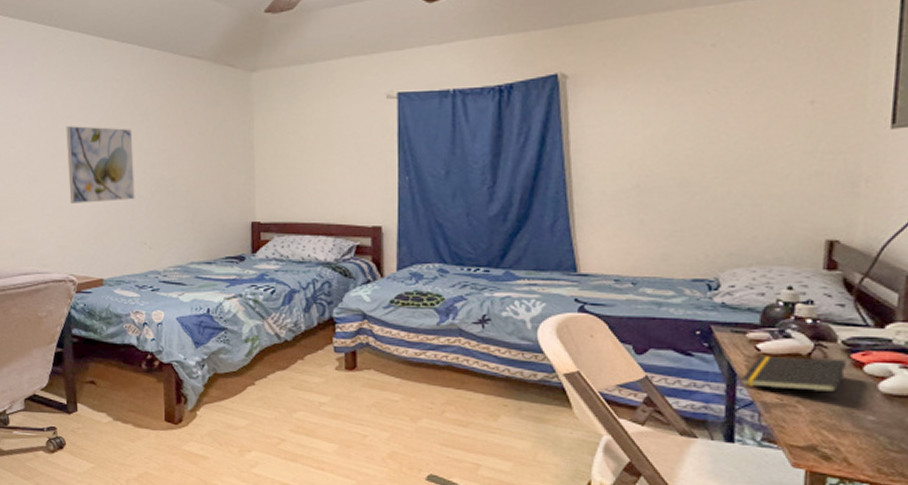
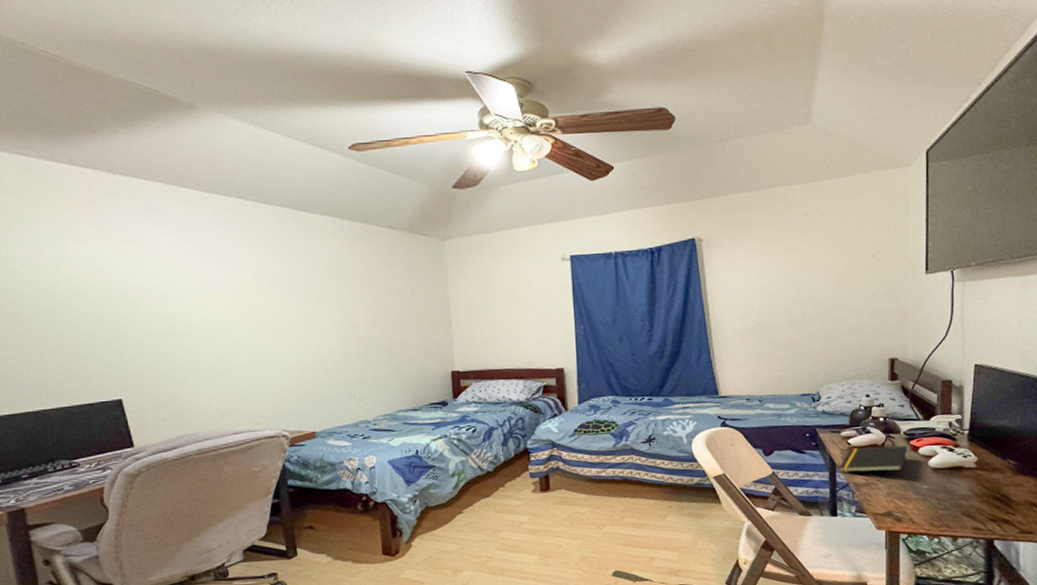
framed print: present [66,126,135,203] -> none [270,292,342,364]

